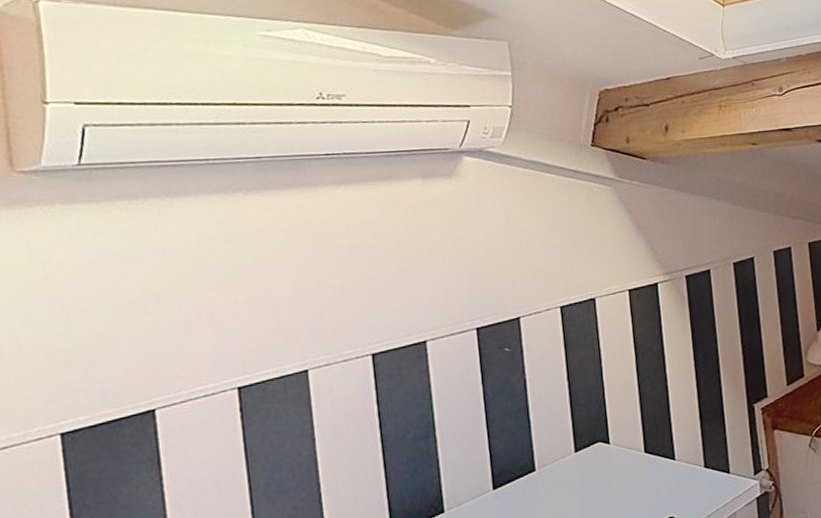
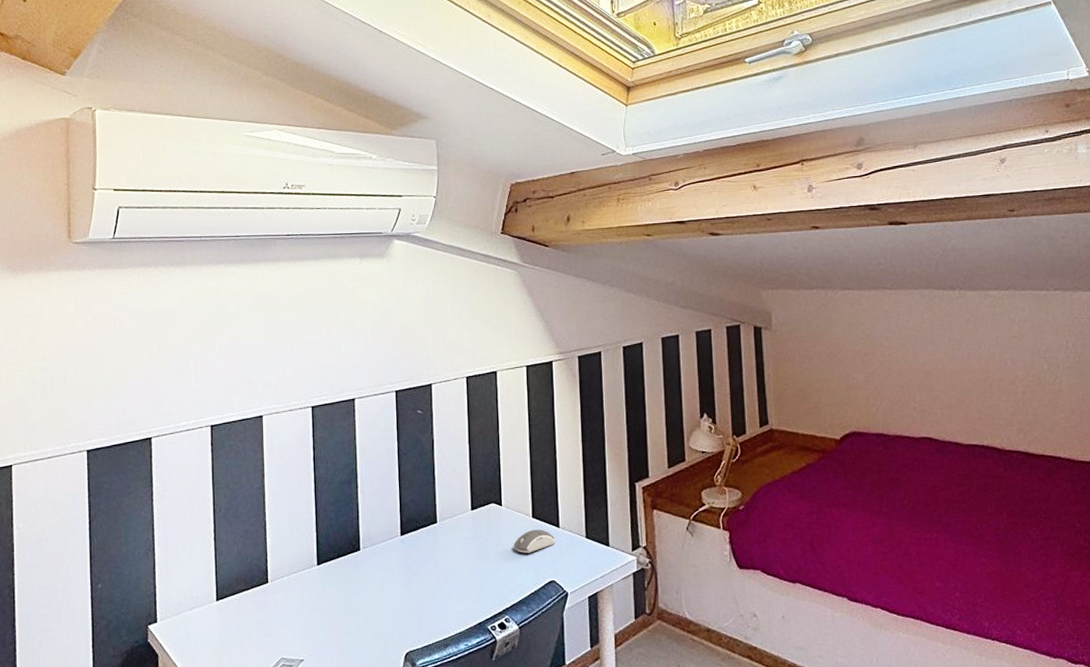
computer mouse: none [625,464,672,492] -> present [514,529,555,553]

